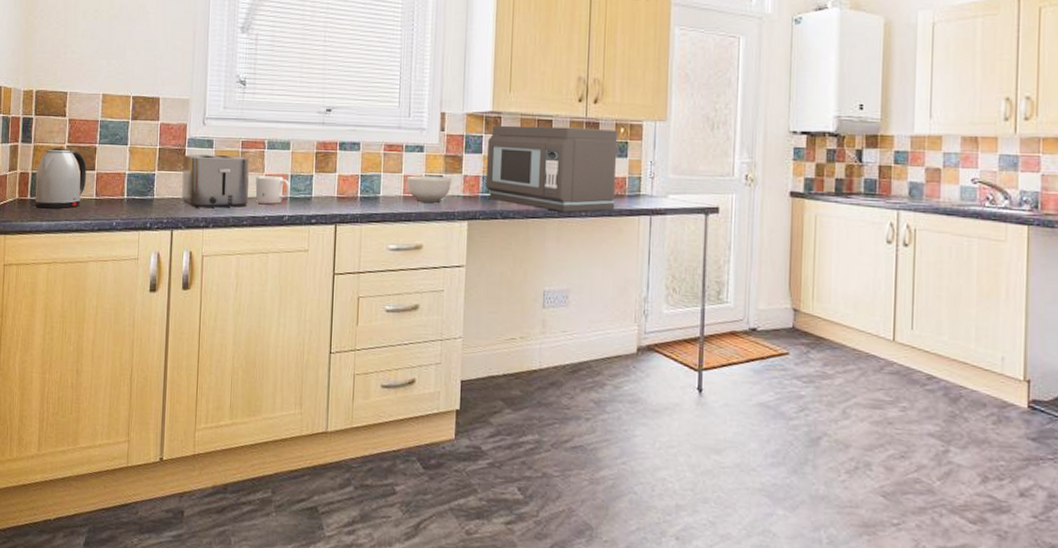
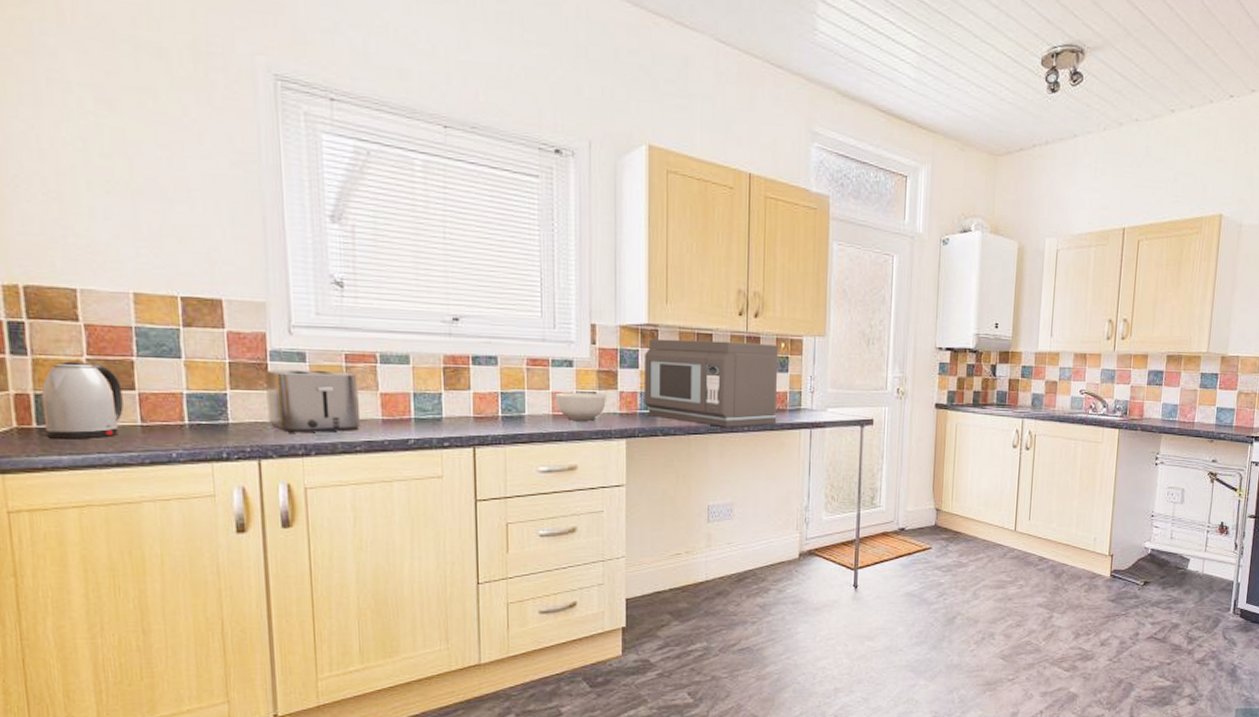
mug: present [255,175,290,204] -> none [368,394,414,426]

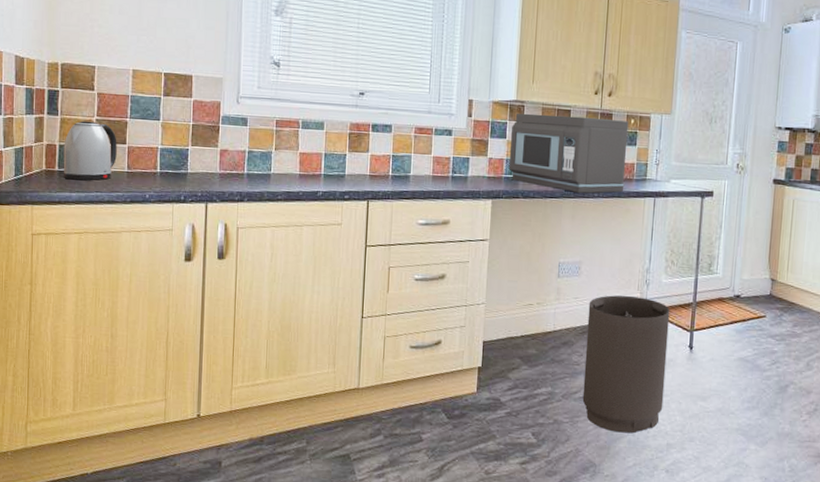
toaster: present [265,369,361,433] -> none [216,131,284,183]
bowl: present [555,392,606,421] -> none [435,157,477,182]
trash can: none [742,536,832,682] -> present [582,295,670,434]

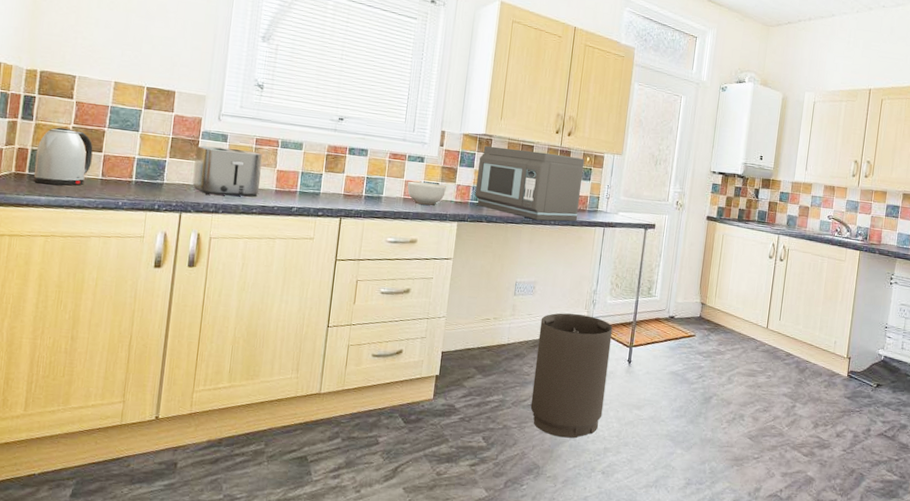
toaster: none [216,131,284,183] -> present [192,145,263,197]
bowl: none [435,157,477,182] -> present [407,181,446,205]

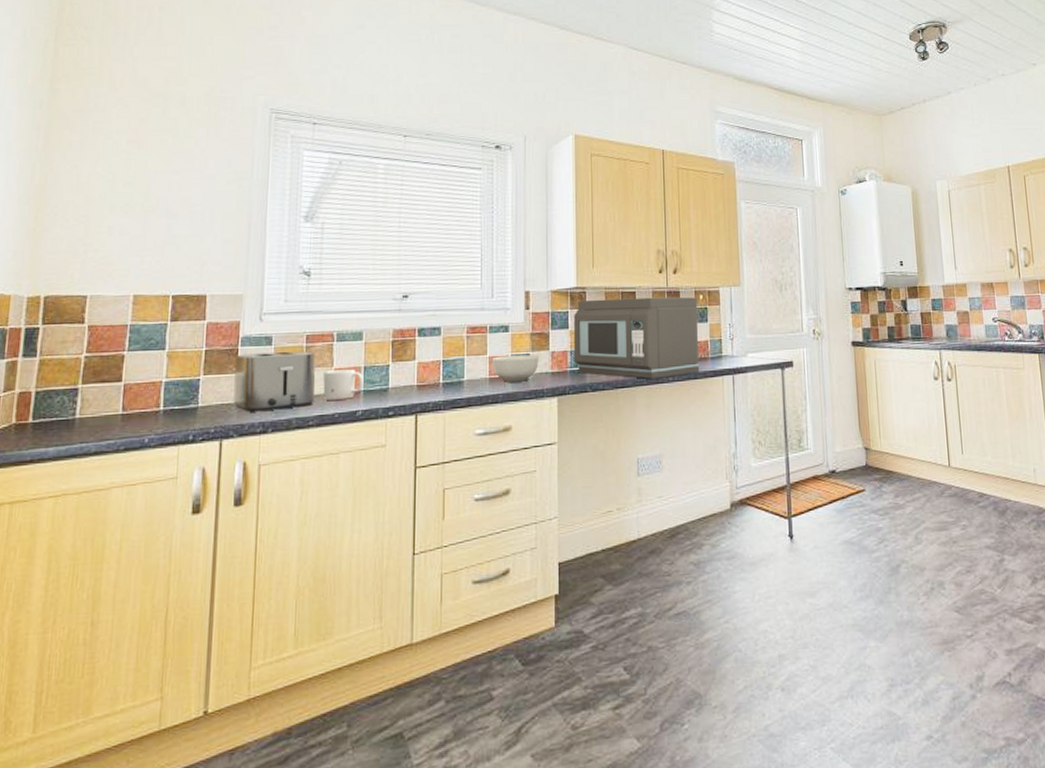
kettle: present [33,127,93,186] -> none [38,359,111,432]
mug: none [266,170,301,197] -> present [323,369,364,400]
trash can: present [530,313,613,438] -> none [674,486,769,651]

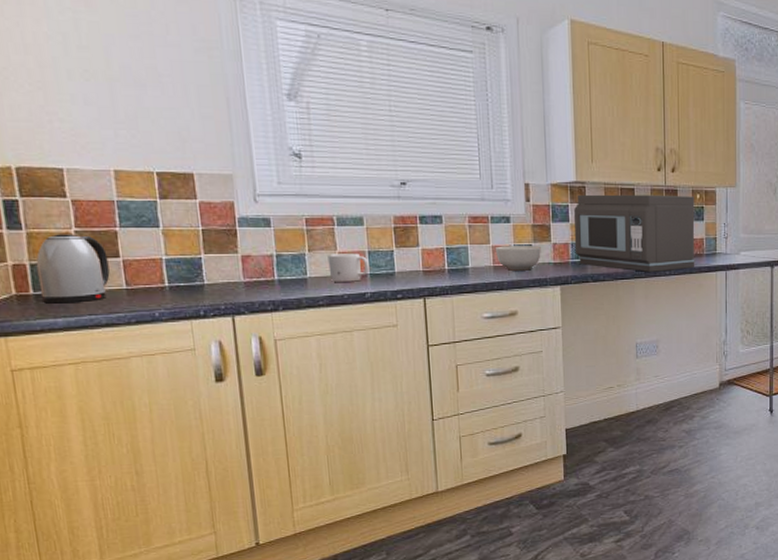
kettle: none [38,359,111,432] -> present [36,234,110,304]
toaster: present [233,350,316,412] -> none [234,233,323,291]

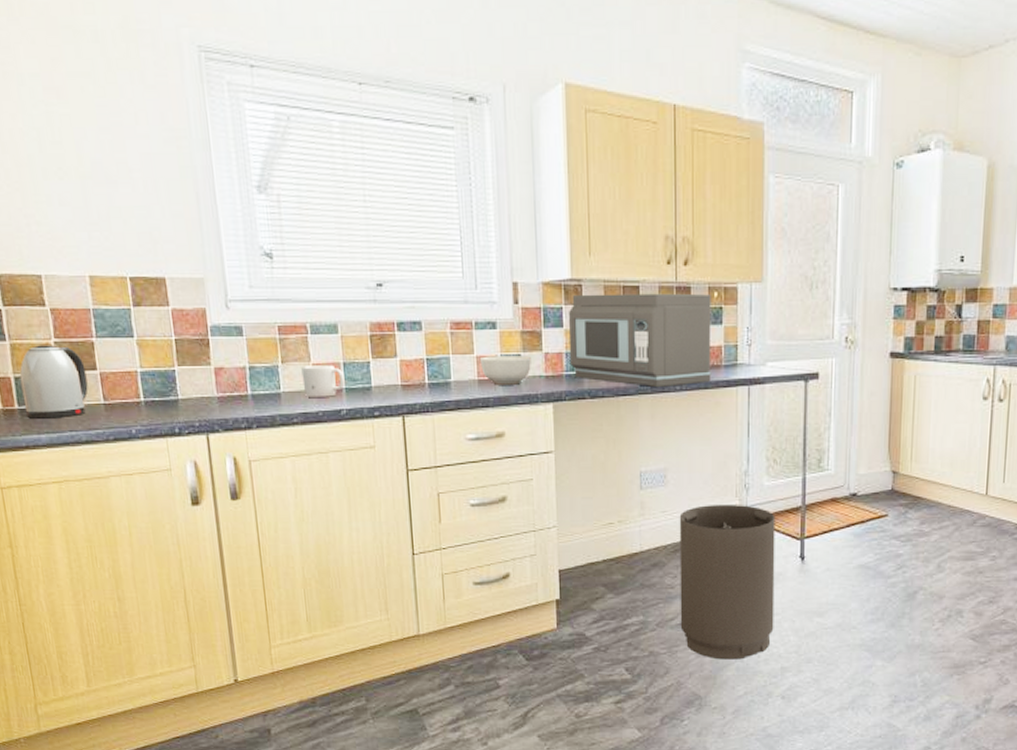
trash can: none [669,368,749,499] -> present [679,504,776,660]

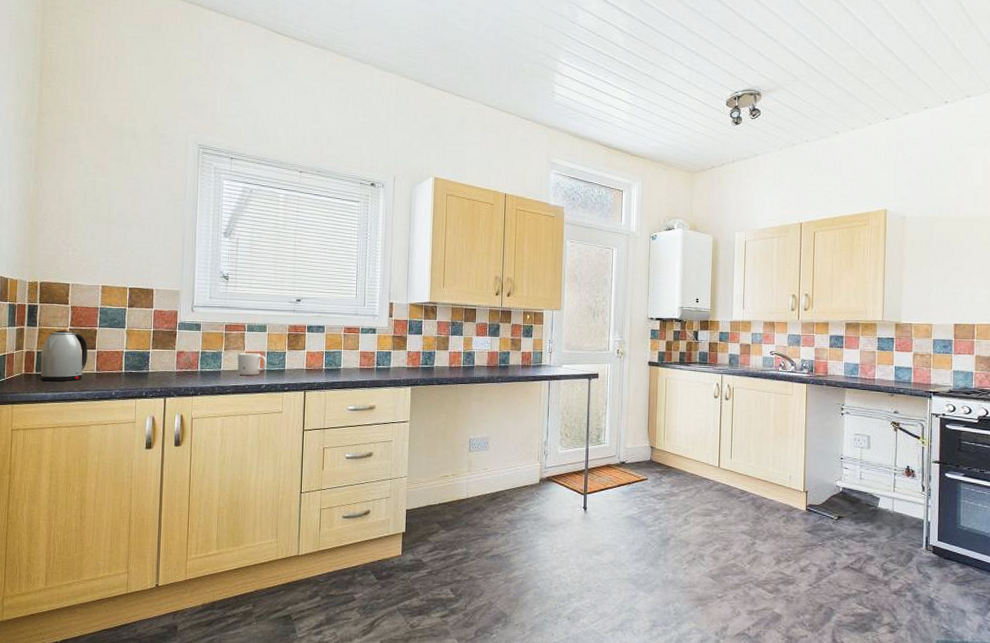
bowl: present [479,356,531,385] -> none [362,352,398,373]
microwave: present [568,293,712,388] -> none [424,312,525,380]
trash can: present [679,504,776,660] -> none [493,465,566,586]

